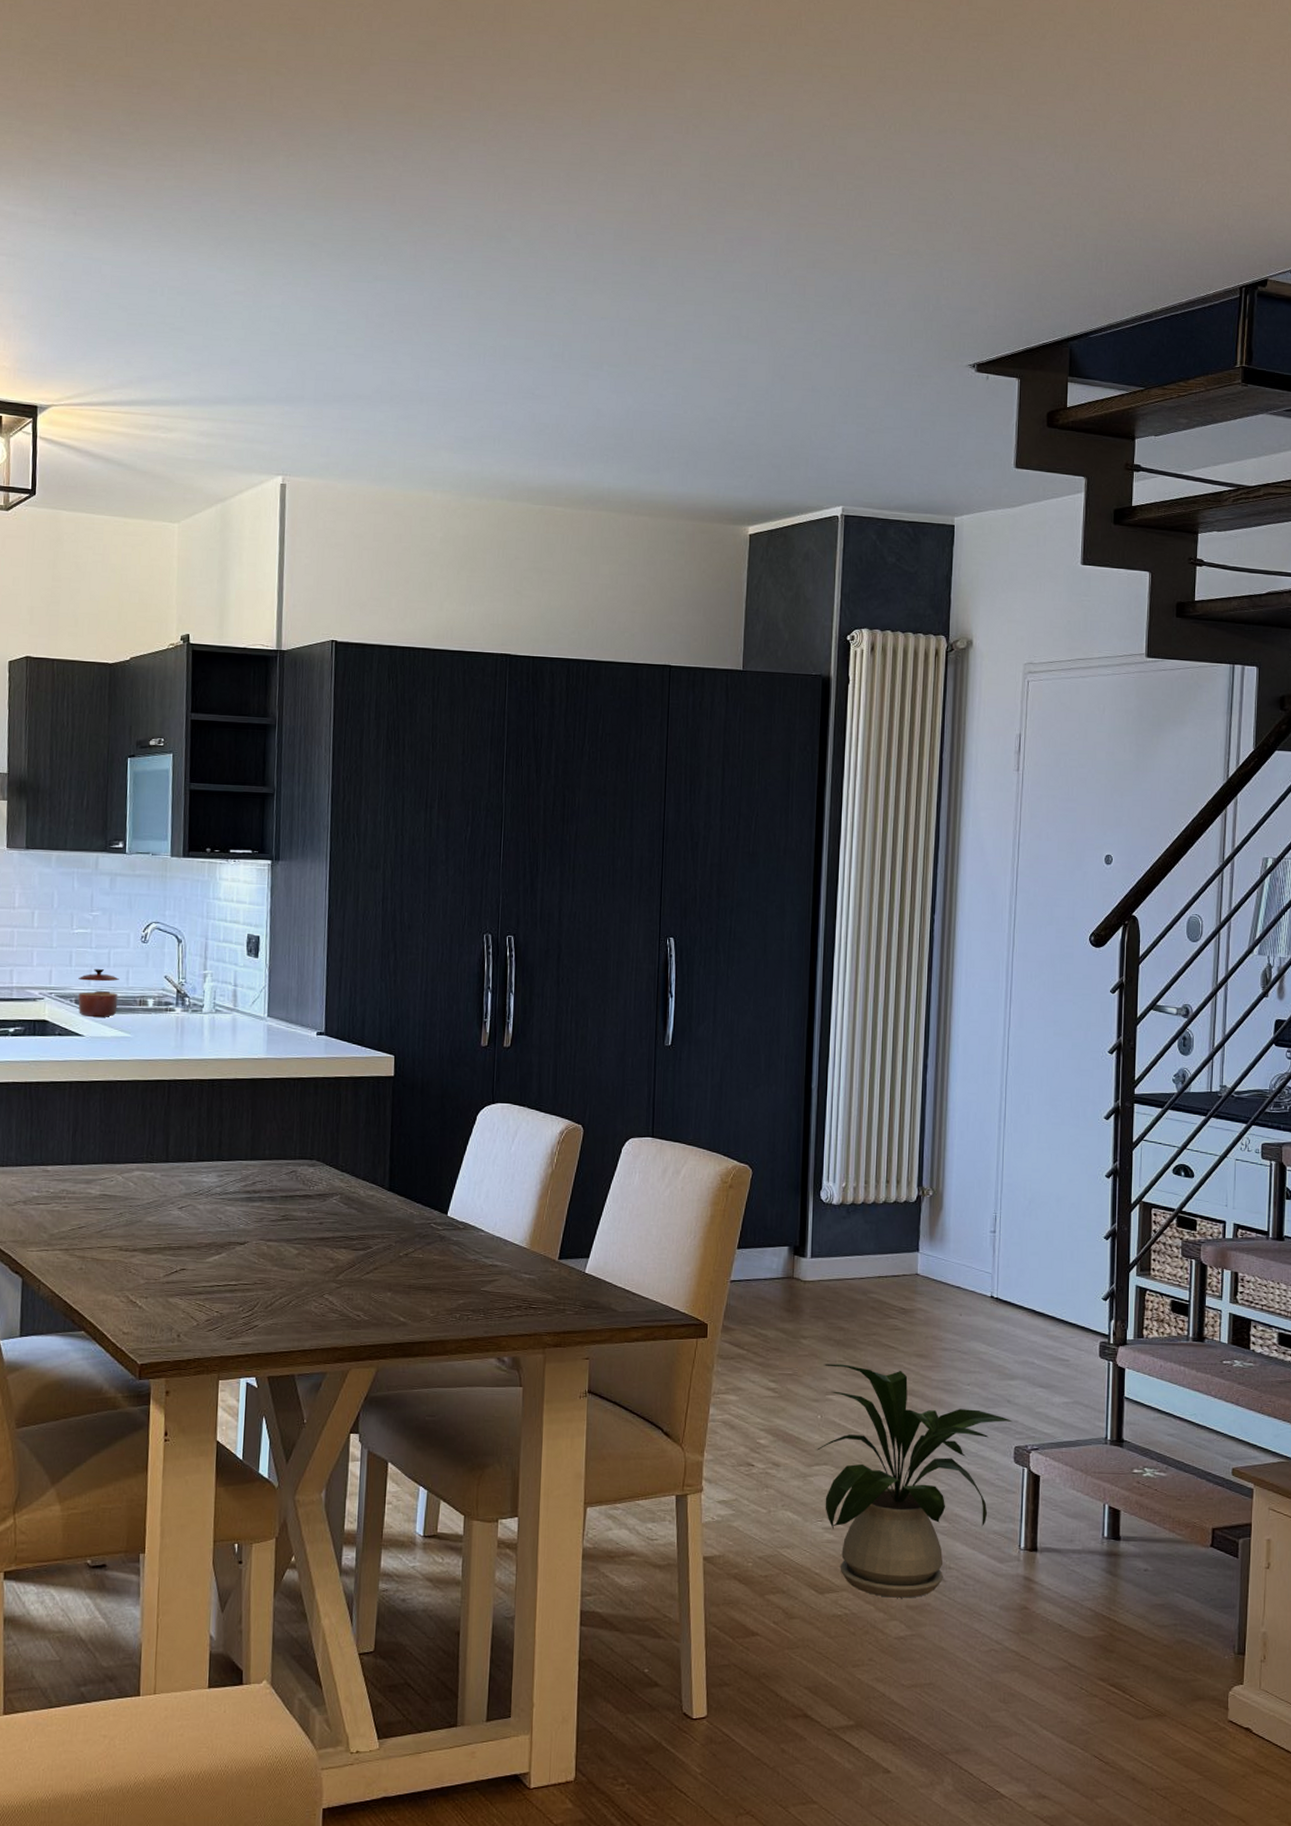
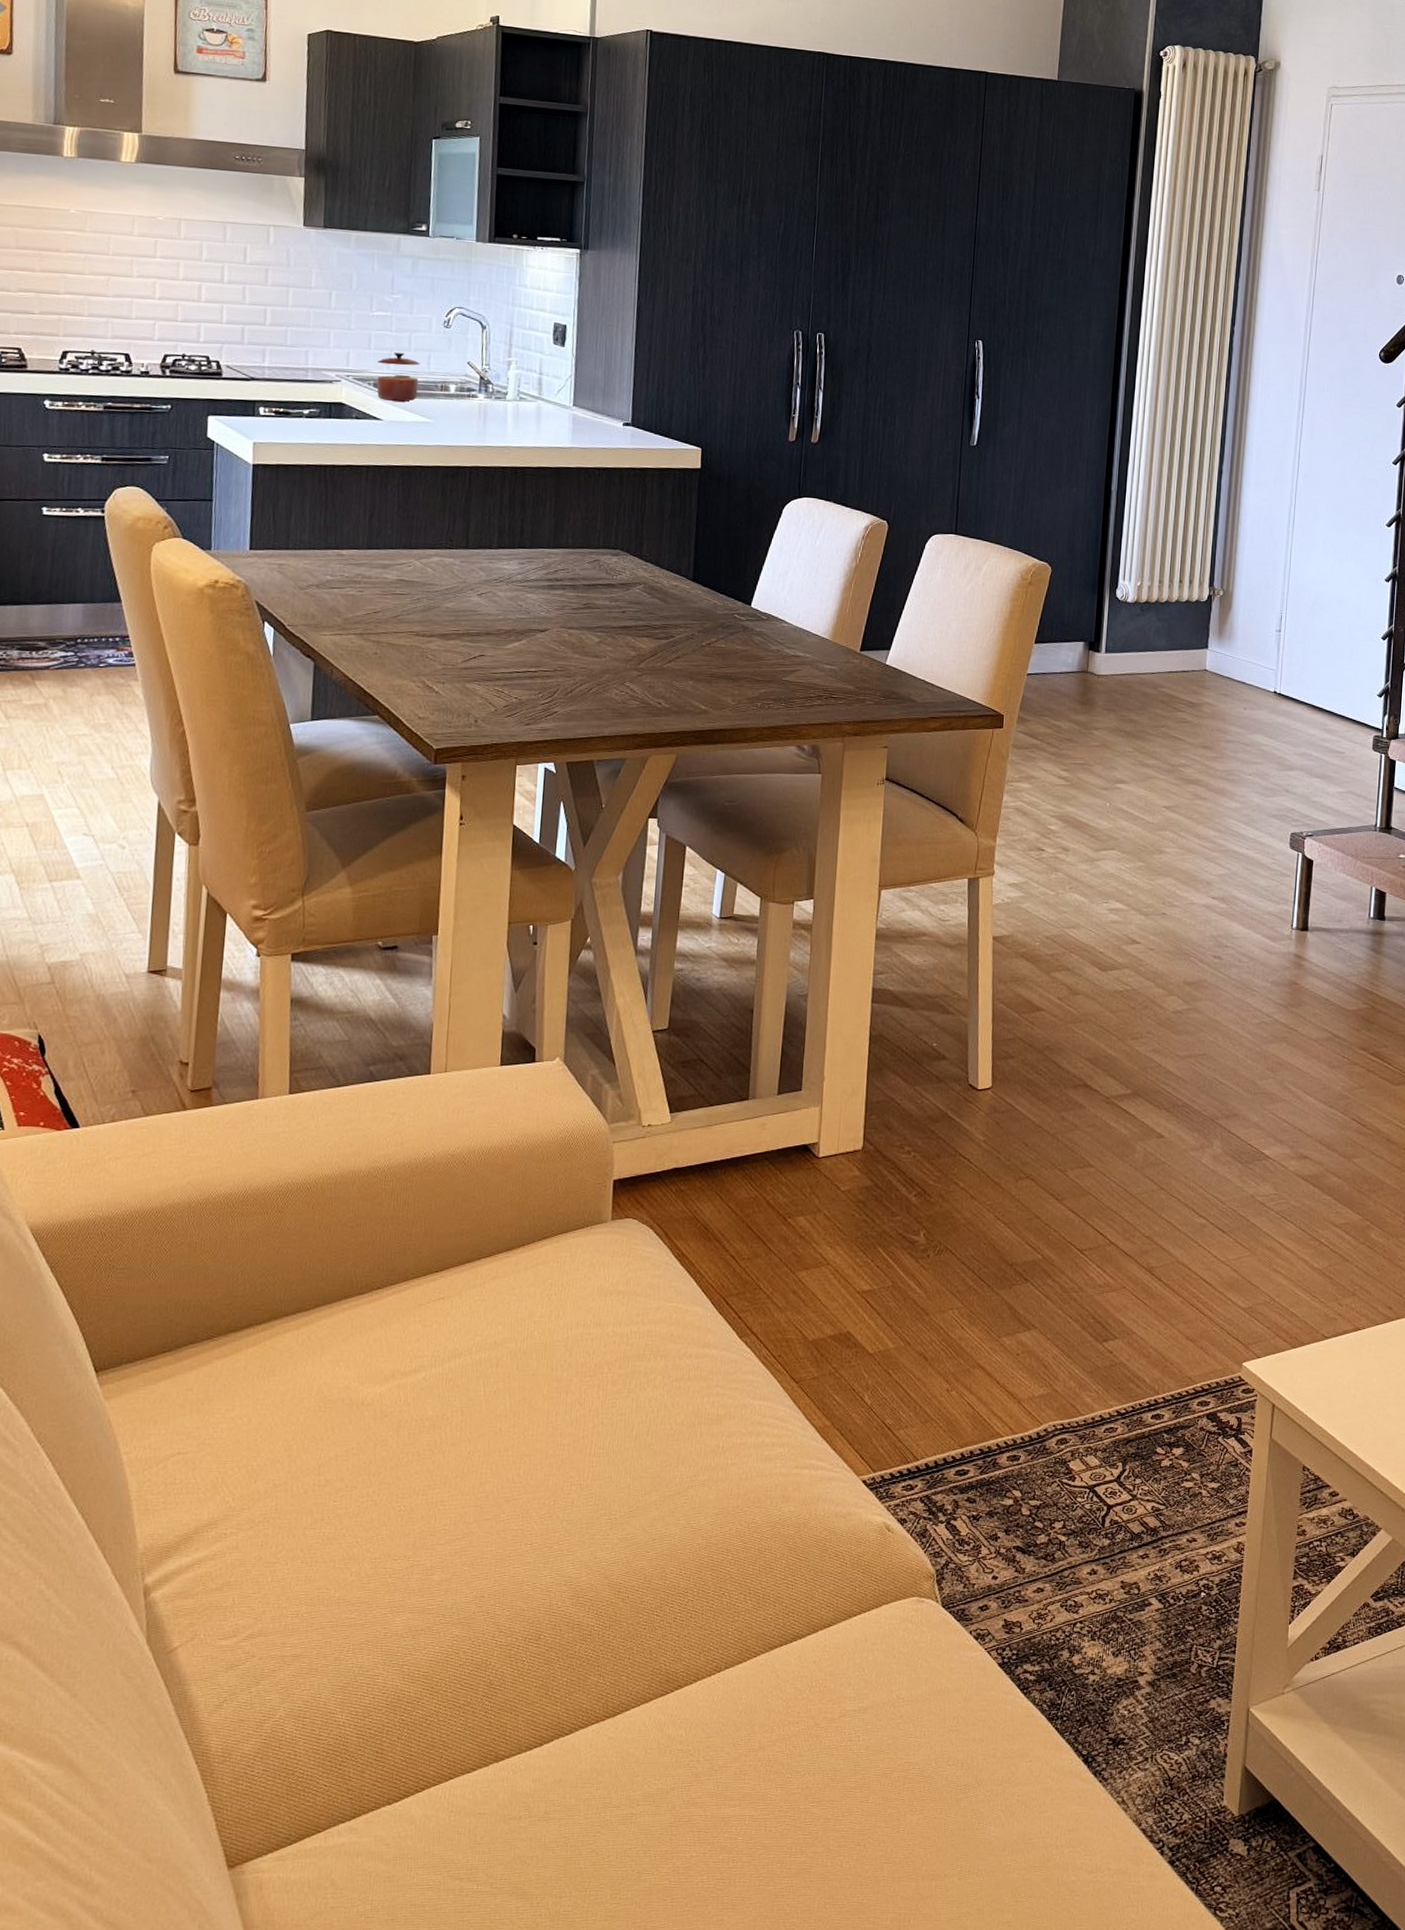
house plant: present [817,1363,1013,1598] -> none [1105,754,1290,975]

